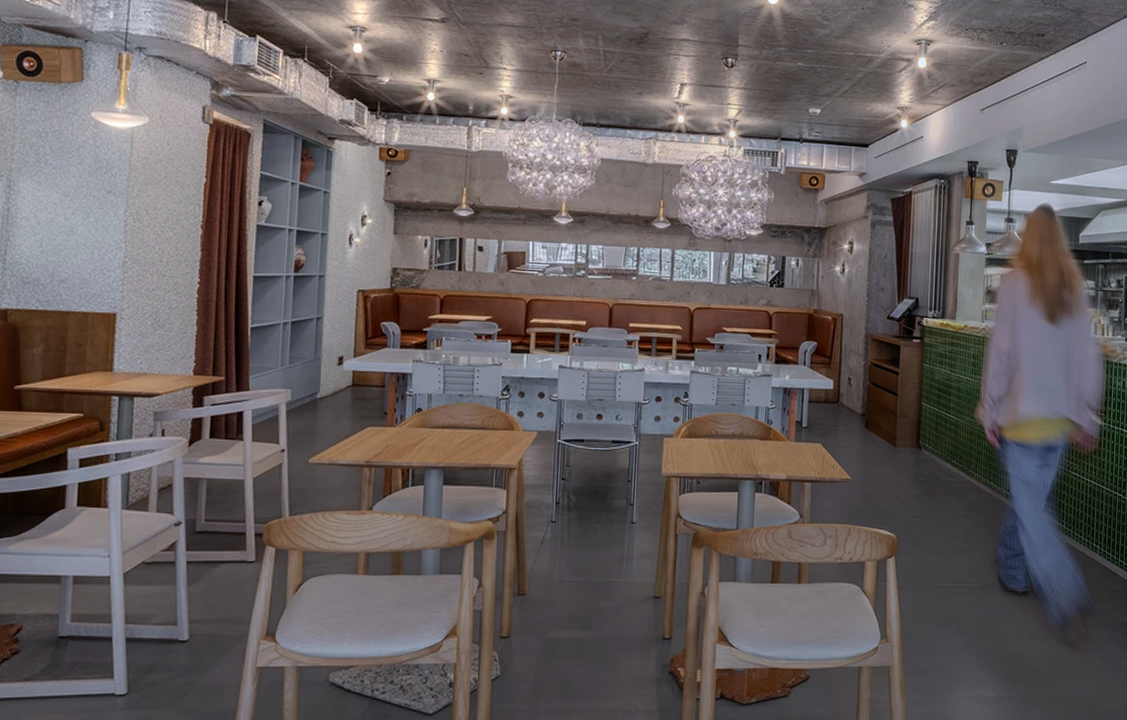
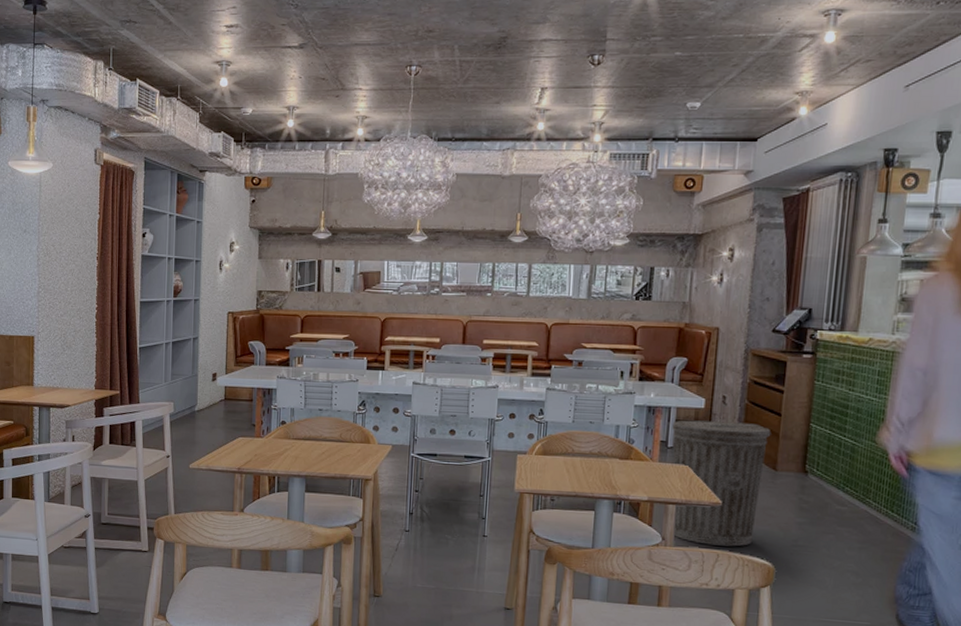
trash can: none [806,400,890,520] -> present [672,420,771,547]

